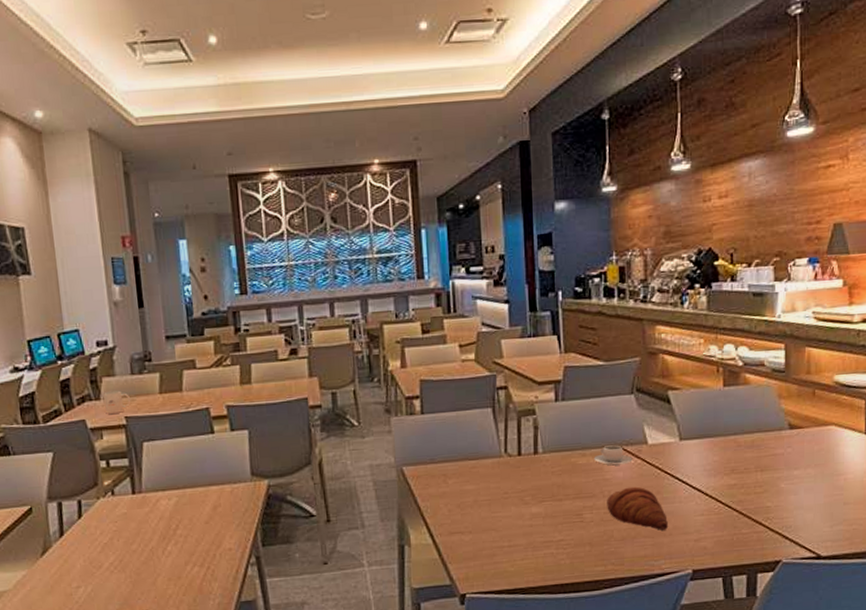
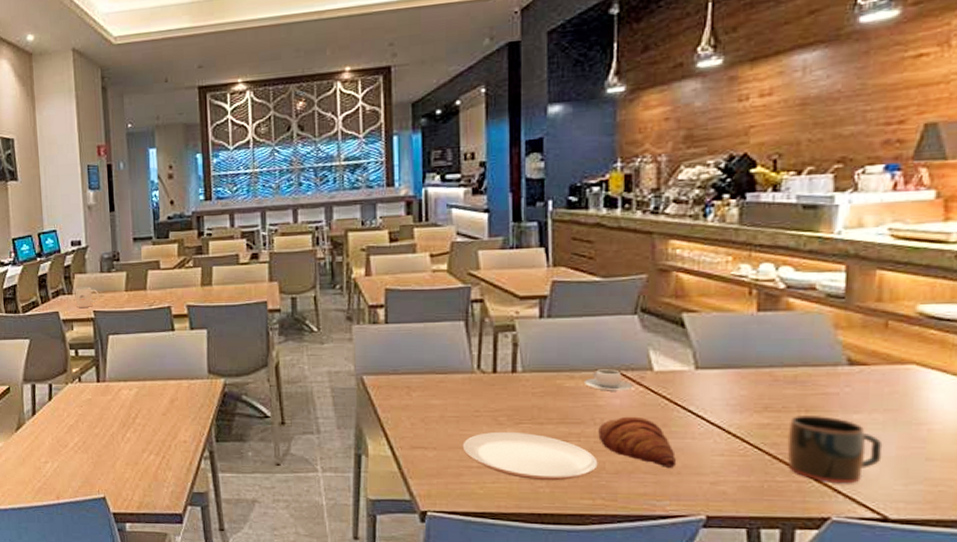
plate: none [494,509,607,553] -> present [462,431,598,481]
mug: none [749,474,815,530] -> present [787,414,883,483]

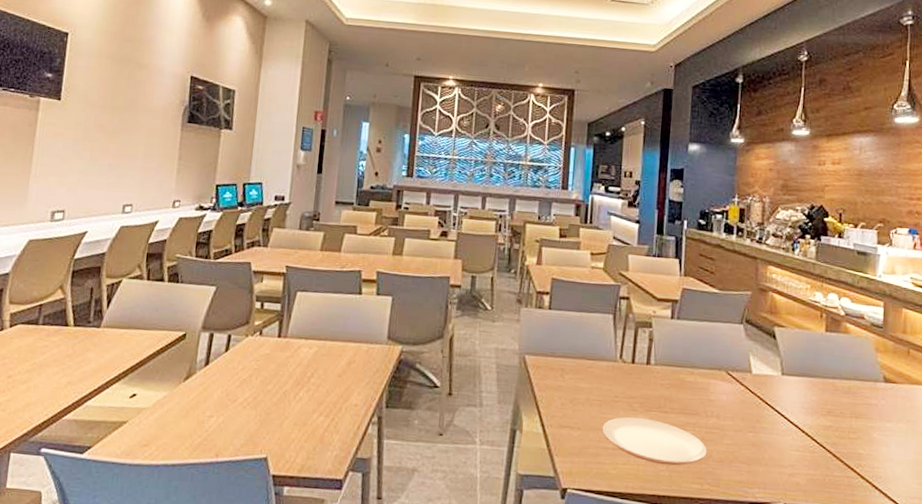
mug: present [75,286,100,308] -> none [269,241,295,262]
teacup: present [583,369,633,391] -> none [700,368,737,389]
croissant: present [598,416,676,468] -> none [709,411,765,459]
mug: present [787,414,883,483] -> none [842,420,905,480]

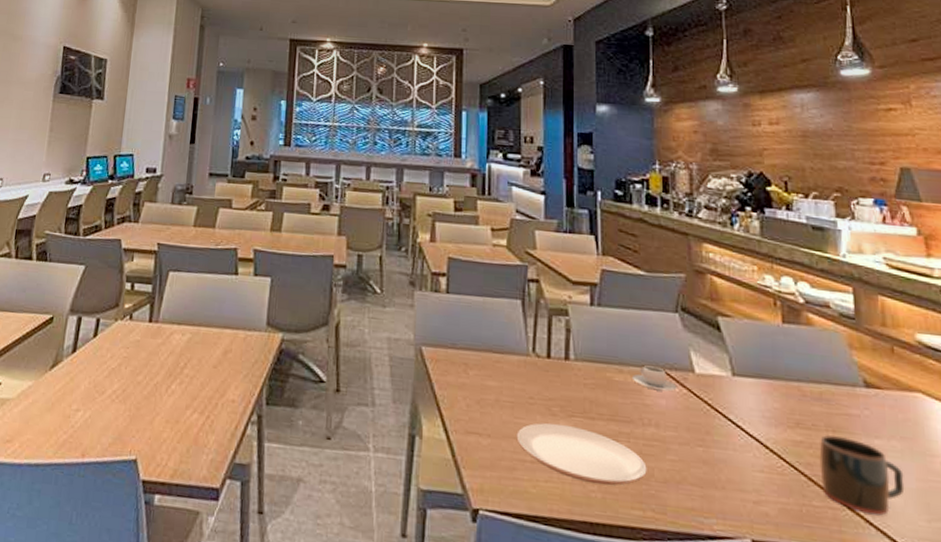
teacup: none [700,368,737,389] -> present [631,365,677,392]
mug: none [842,420,905,480] -> present [819,434,905,514]

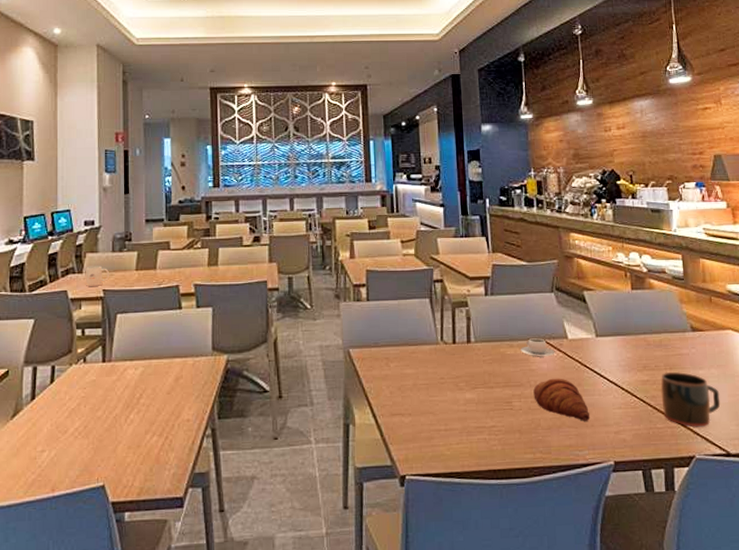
mug: none [140,216,167,239] -> present [85,265,110,286]
plate: present [516,423,647,486] -> none [432,395,535,439]
croissant: none [647,419,720,481] -> present [533,378,590,421]

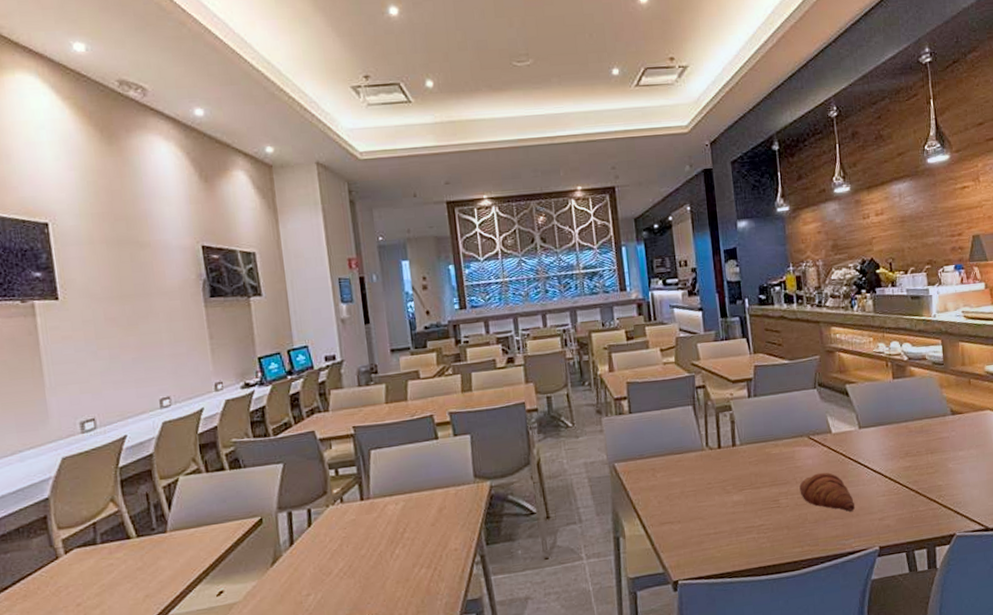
mug: present [85,265,110,286] -> none [331,402,359,425]
teacup: present [520,338,555,357] -> none [785,435,820,454]
mug: present [660,371,721,426] -> none [922,455,979,506]

